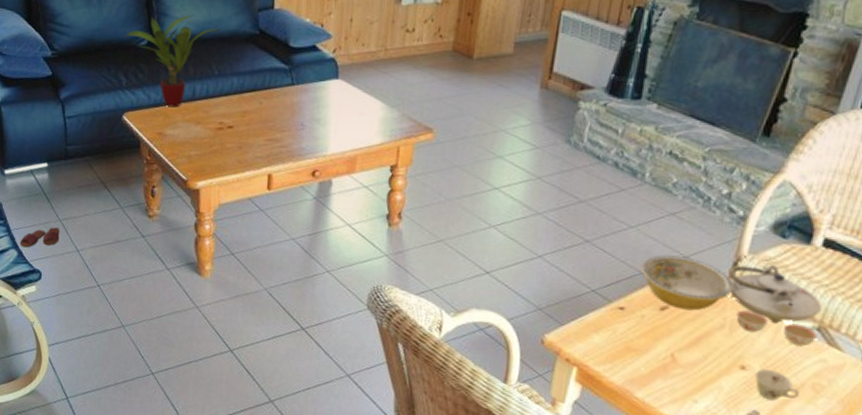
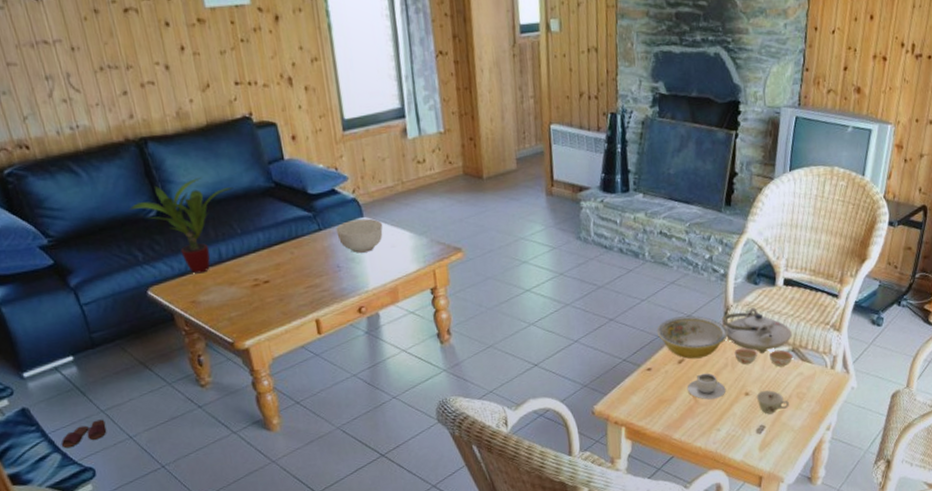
bowl: none [308,80,357,115] -> present [336,218,383,253]
teacup: none [664,328,717,364] -> present [687,373,726,400]

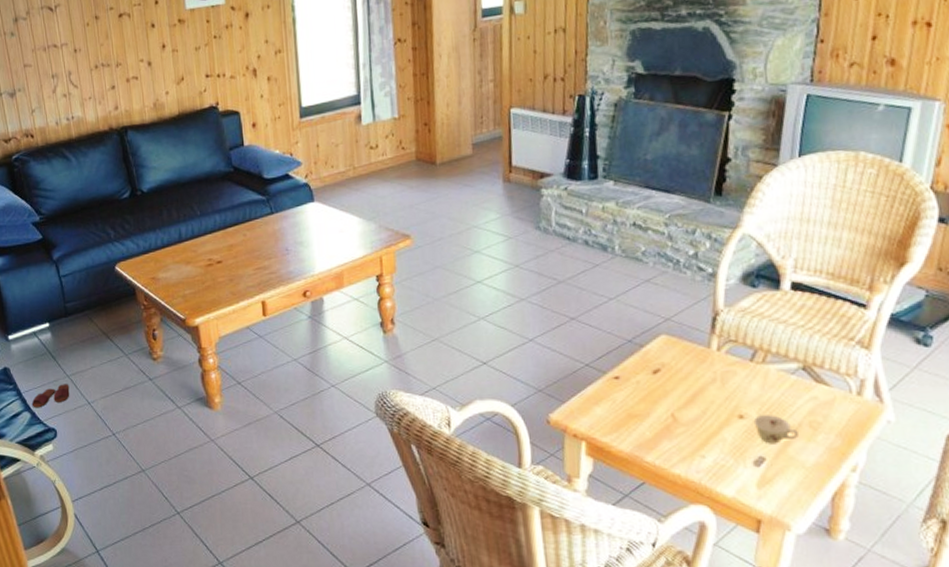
potted plant: present [129,178,233,274] -> none [107,163,197,252]
bowl: present [336,218,383,253] -> none [287,203,333,237]
ceramic bowl: present [656,315,728,359] -> none [626,319,716,370]
teacup: present [687,373,726,400] -> none [663,387,714,419]
teapot: present [722,307,794,368] -> none [709,314,805,388]

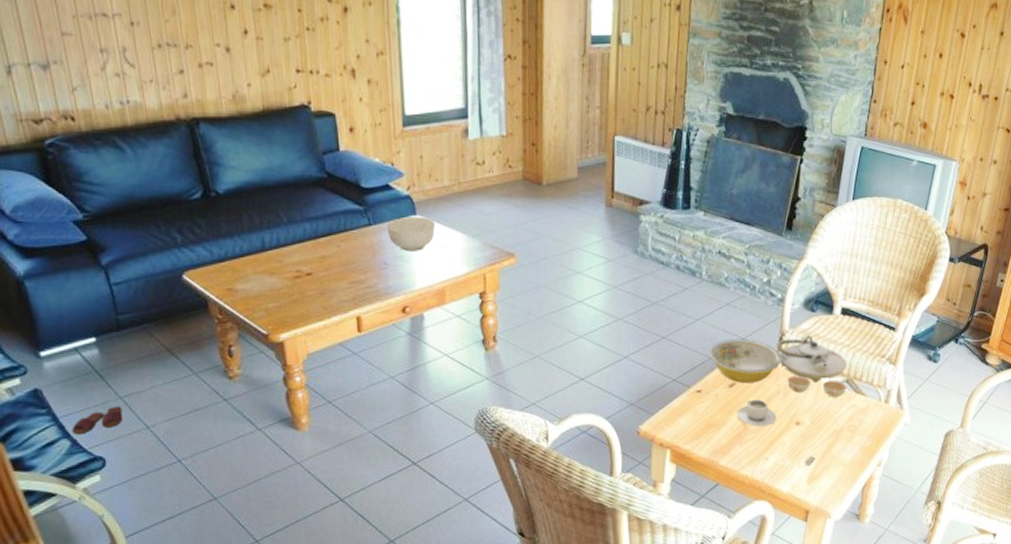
bowl: none [287,203,333,237] -> present [386,217,436,251]
ceramic bowl: none [626,319,716,370] -> present [709,339,781,384]
teacup: none [663,387,714,419] -> present [736,399,777,427]
teapot: none [709,314,805,388] -> present [777,335,847,398]
teacup: present [753,415,799,444] -> none [807,421,840,446]

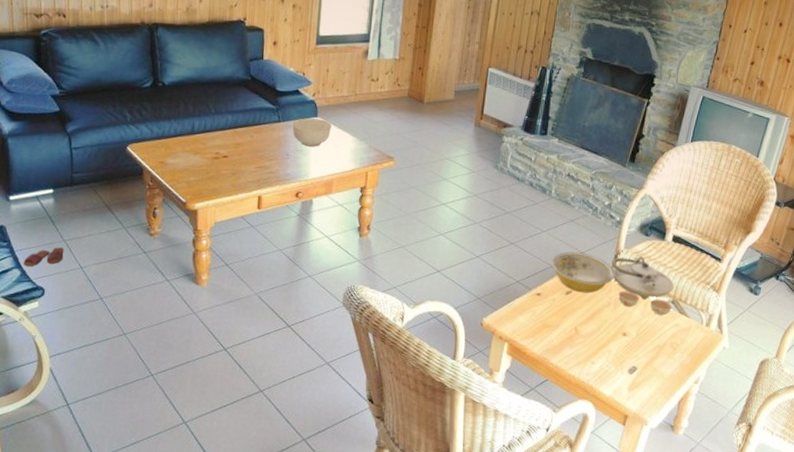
teacup: present [736,399,777,427] -> none [570,307,606,333]

